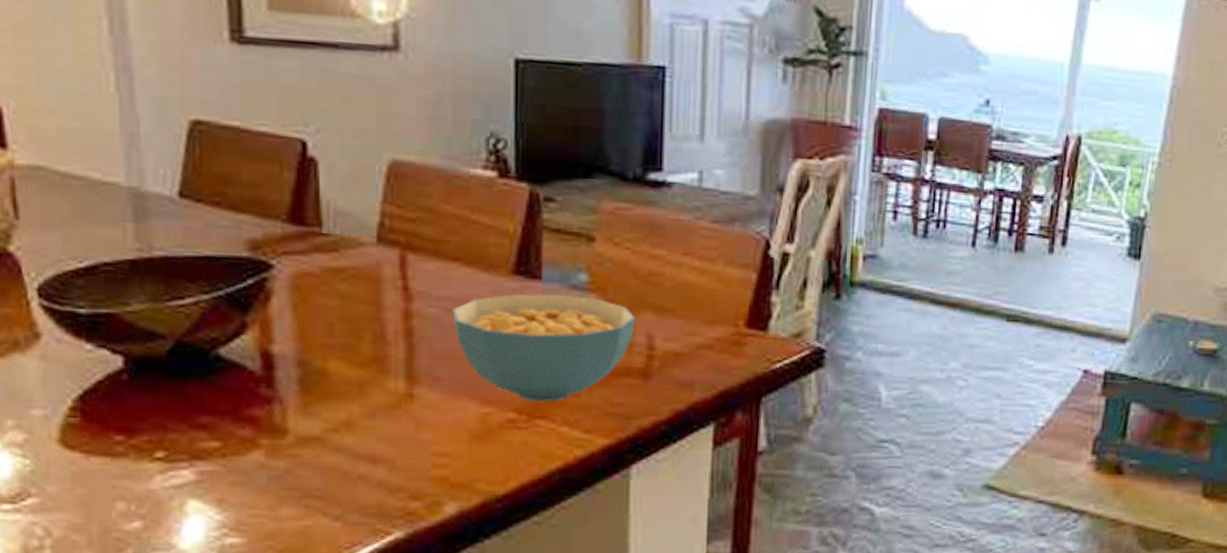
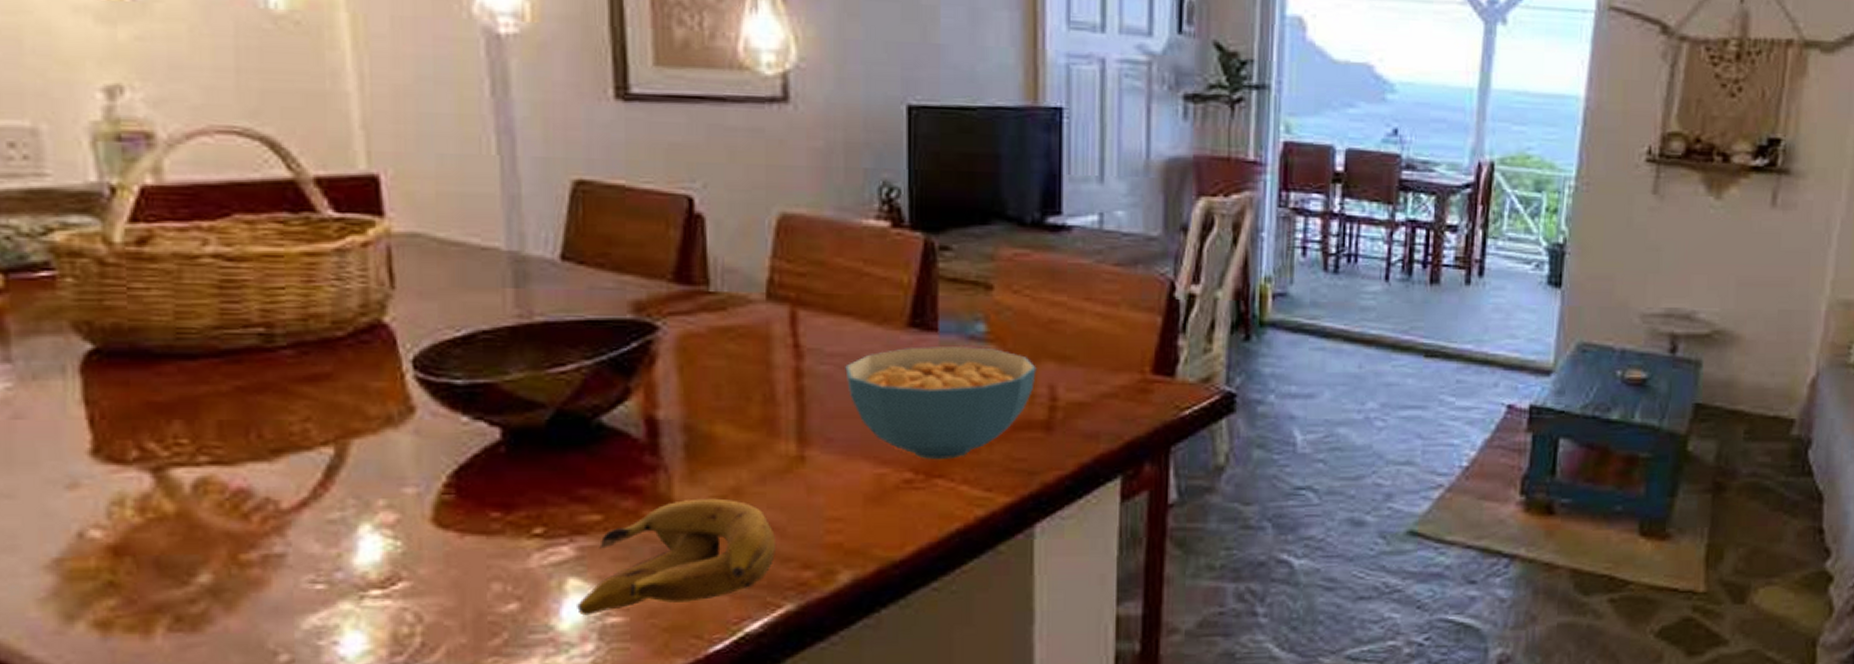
banana: none [197,430,385,536] -> present [577,498,775,616]

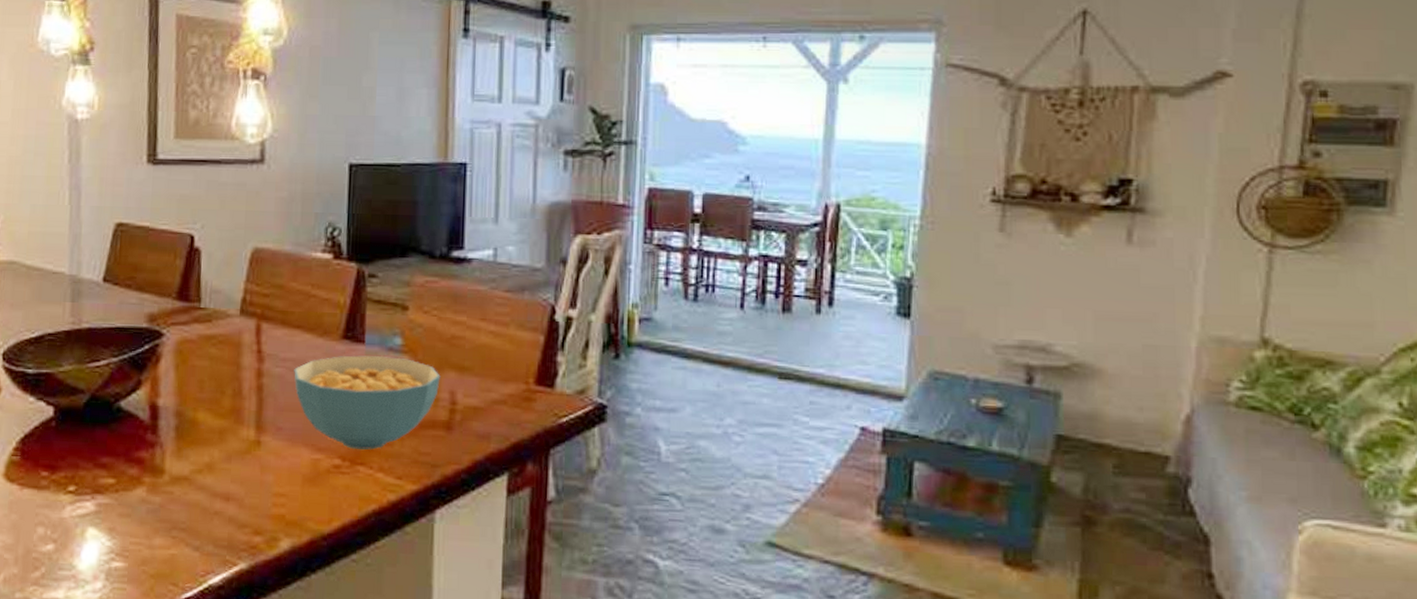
banana: present [577,498,775,616] -> none [92,470,235,559]

